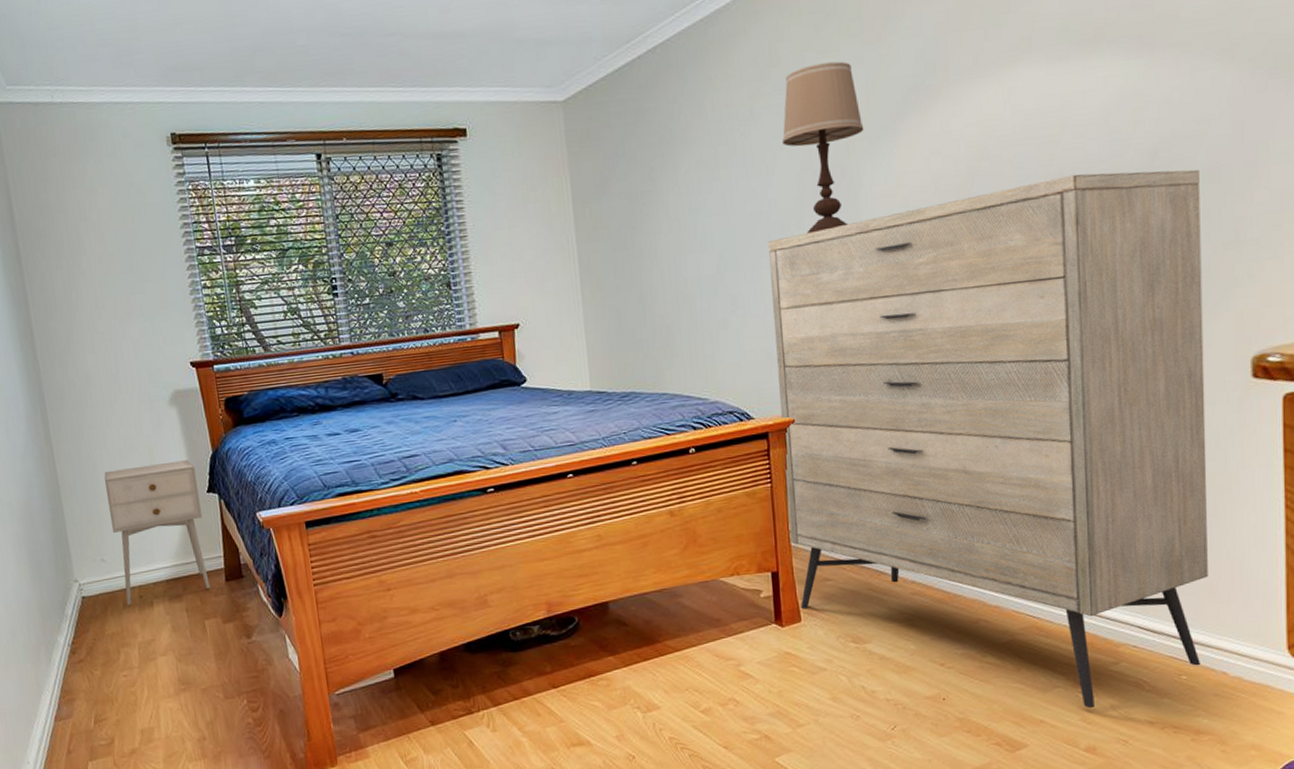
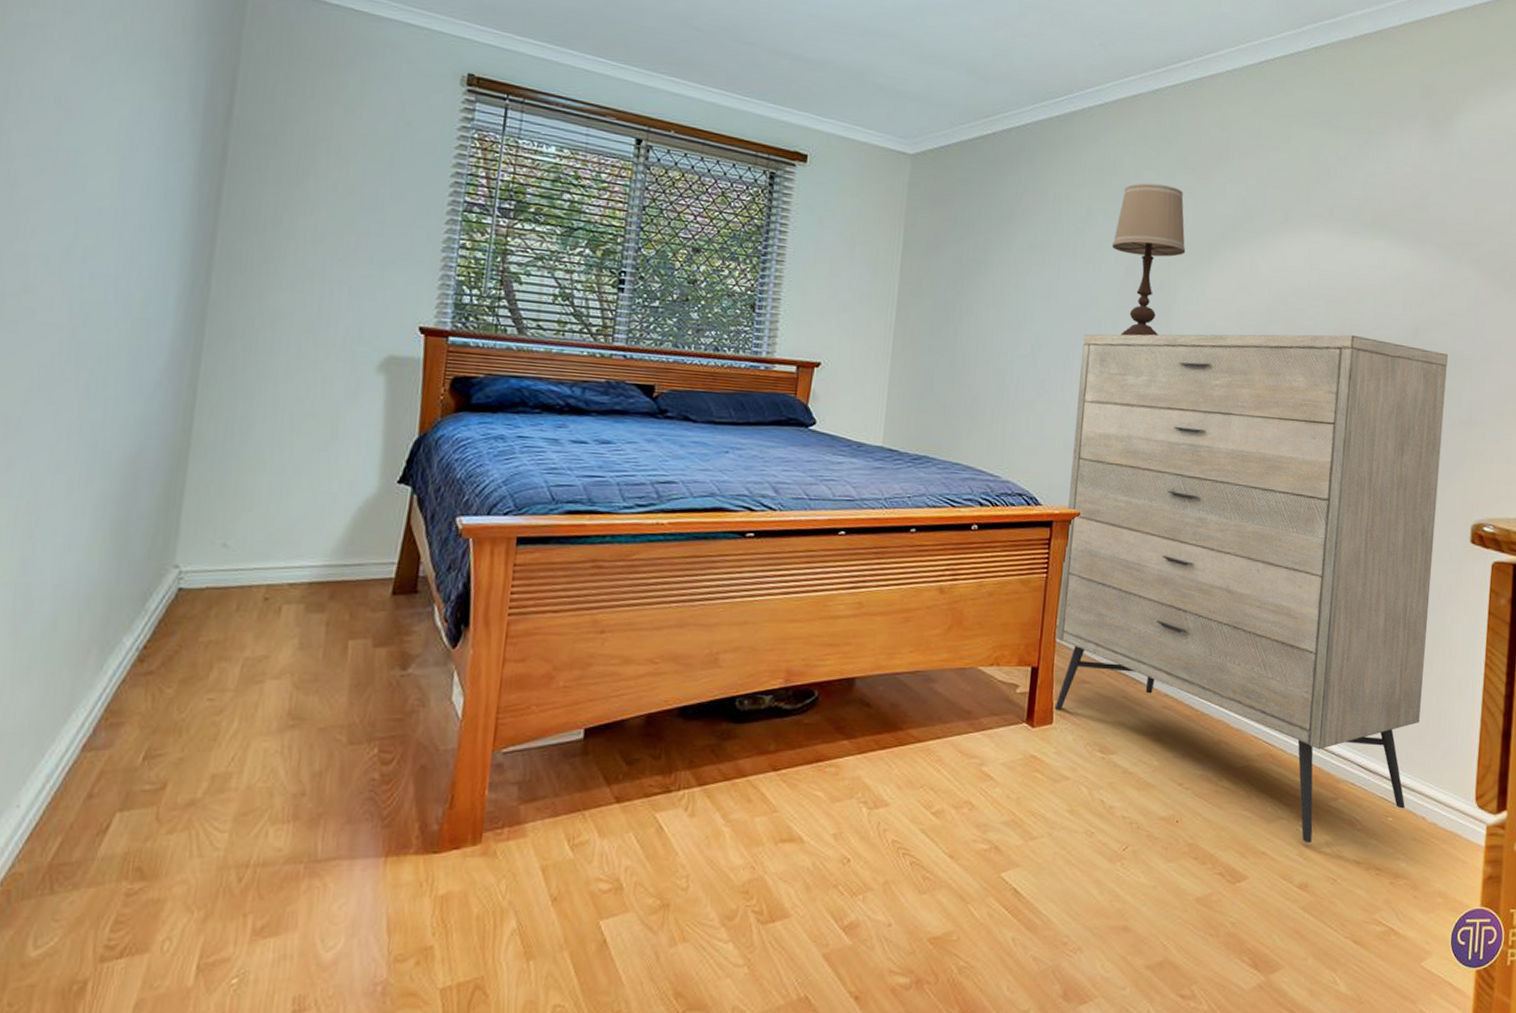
nightstand: present [104,460,210,605] -> none [243,435,390,607]

